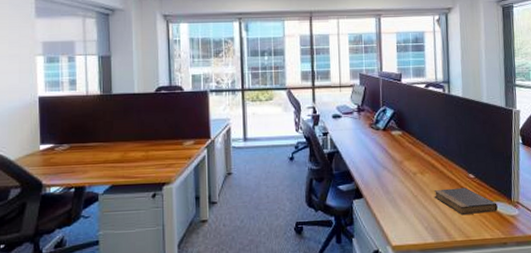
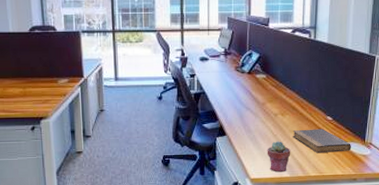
potted succulent: none [408,202,434,238] -> present [267,141,291,172]

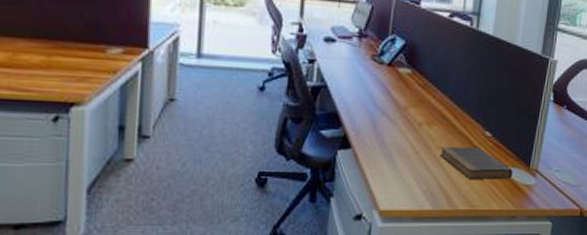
potted succulent: present [267,141,291,172] -> none [404,160,436,203]

